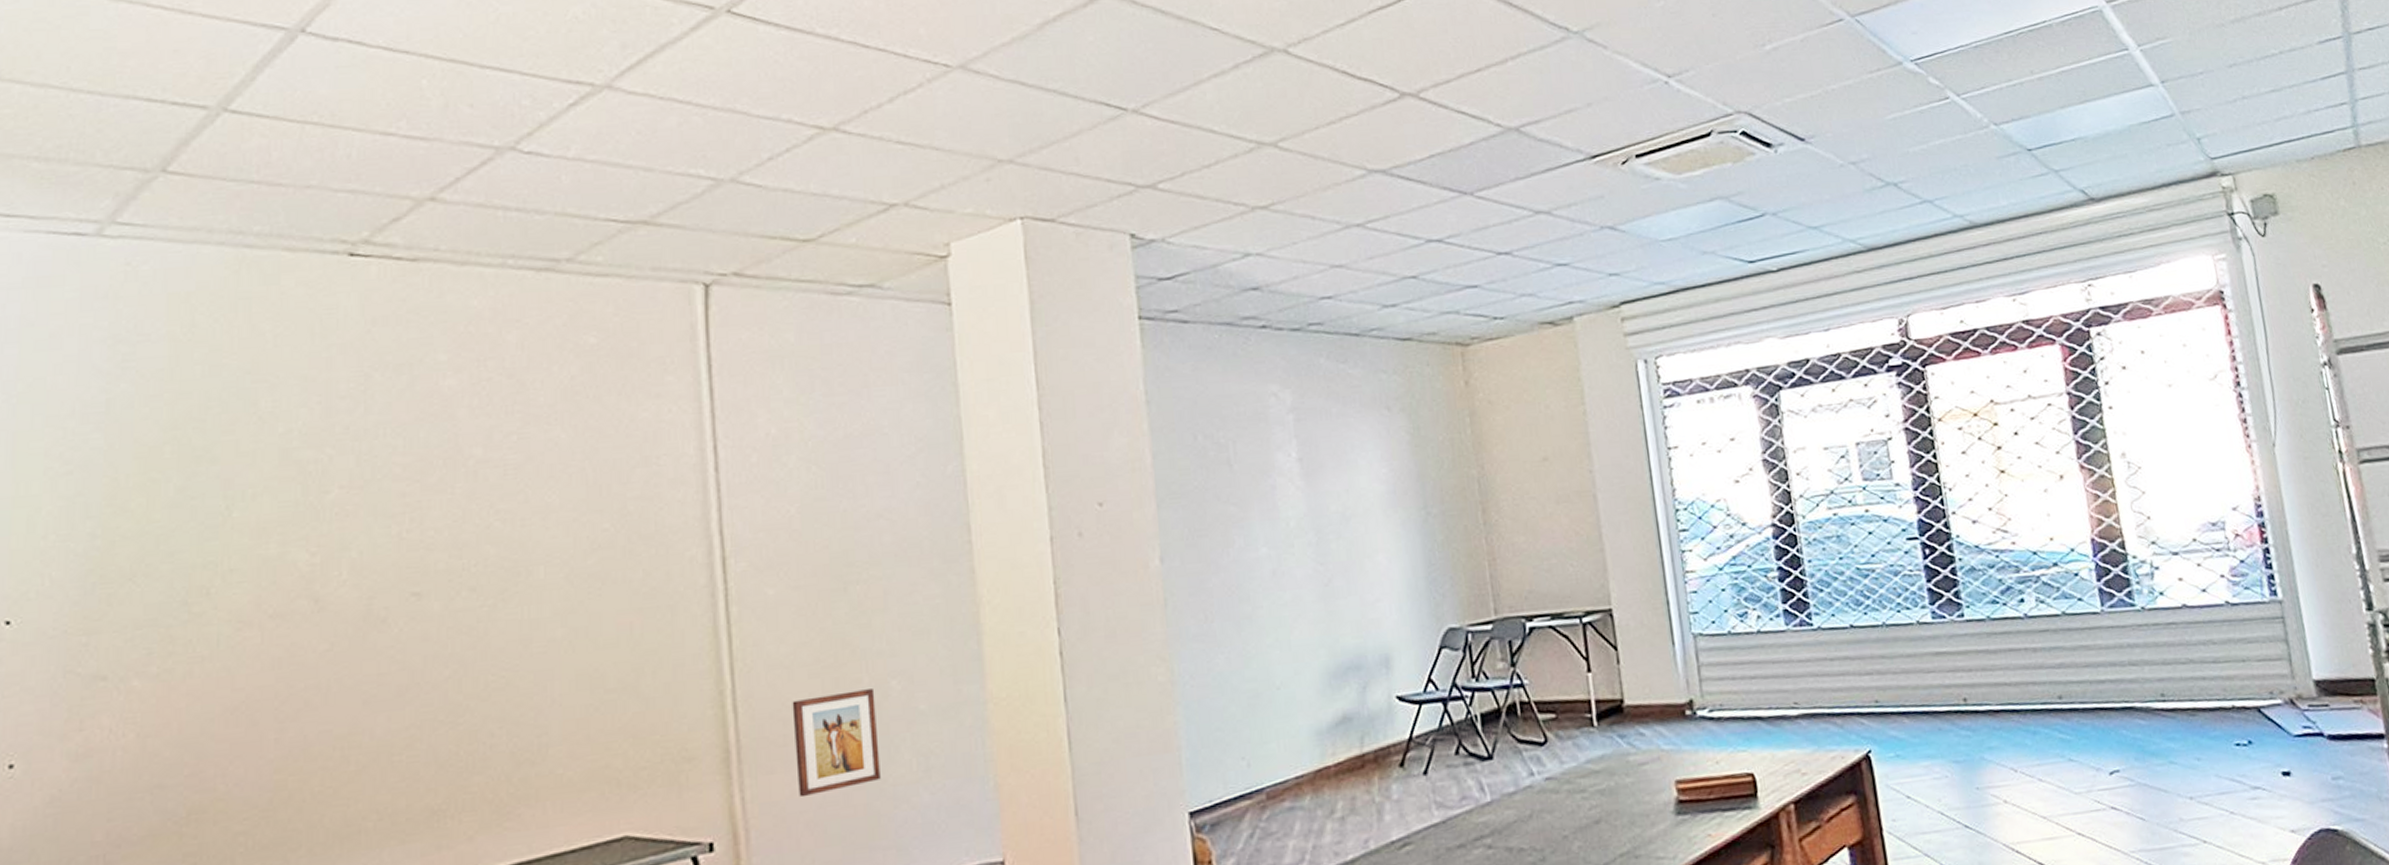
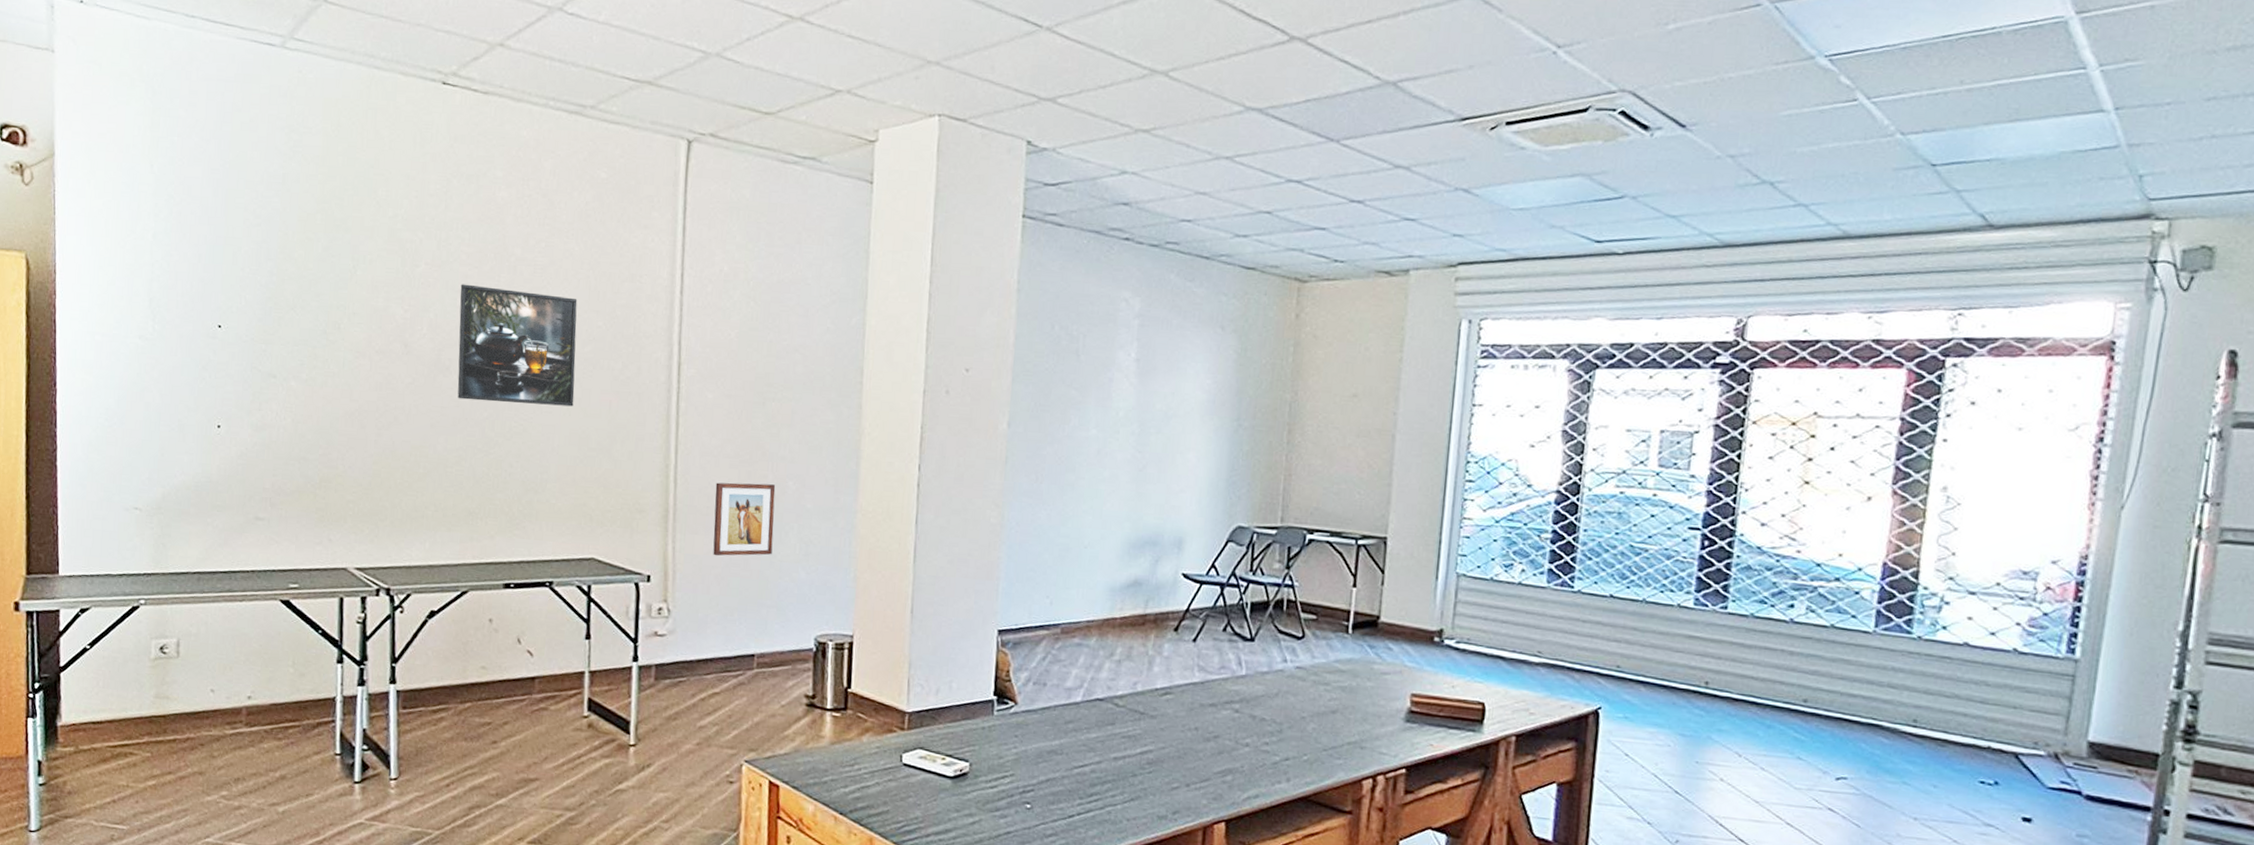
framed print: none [395,499,578,659] -> present [457,284,578,407]

